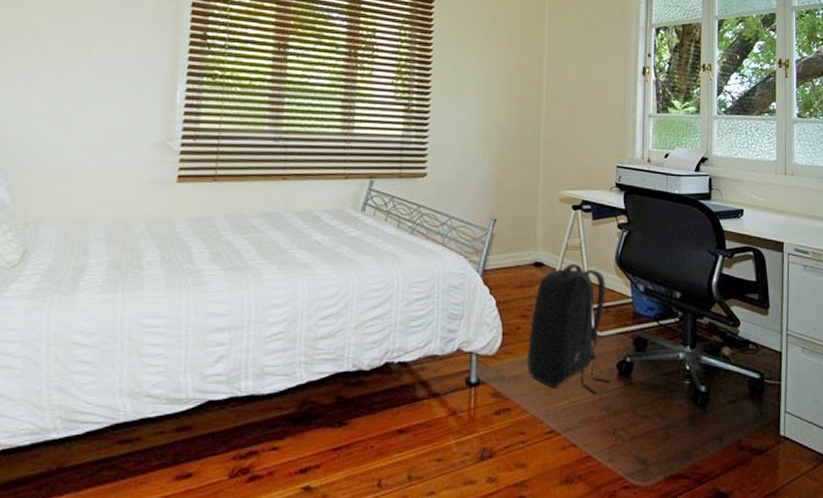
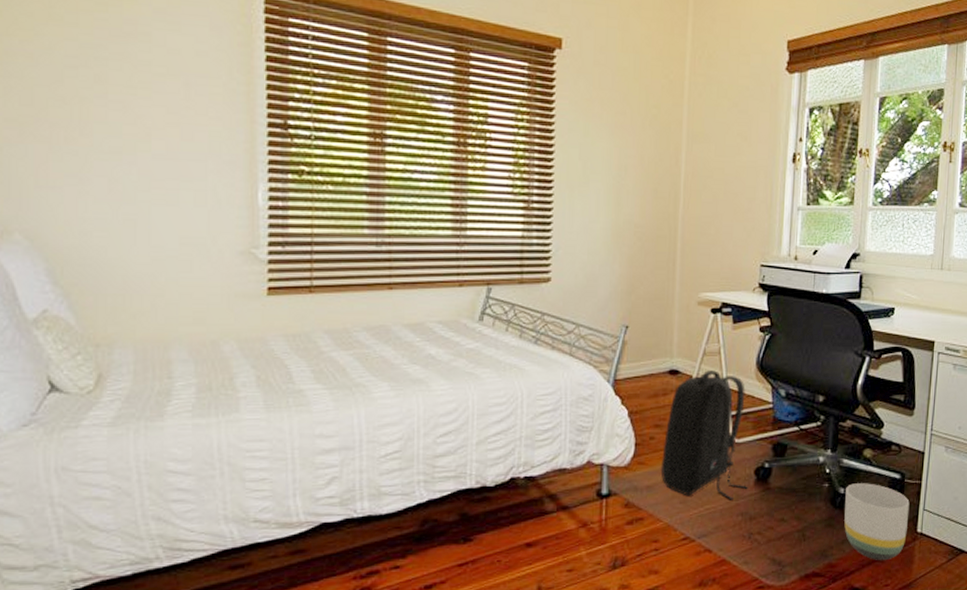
planter: none [707,382,771,465] -> present [844,483,910,561]

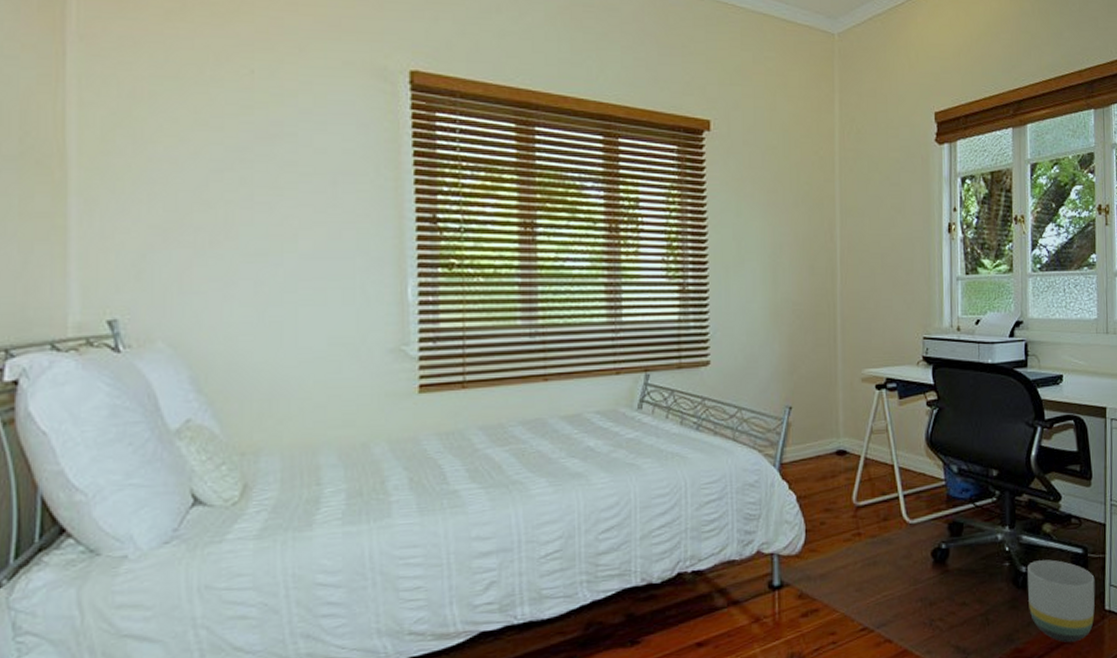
backpack: present [661,370,748,500] -> none [834,449,926,586]

